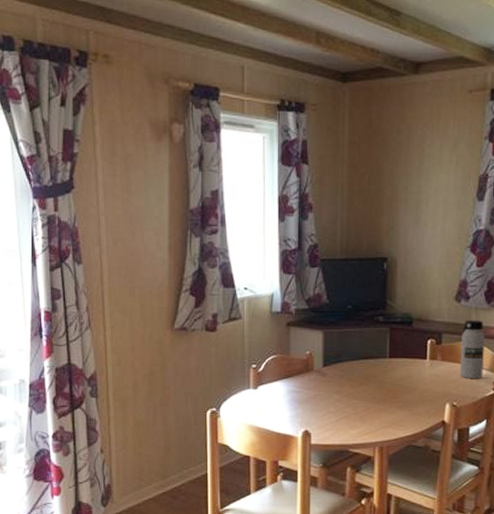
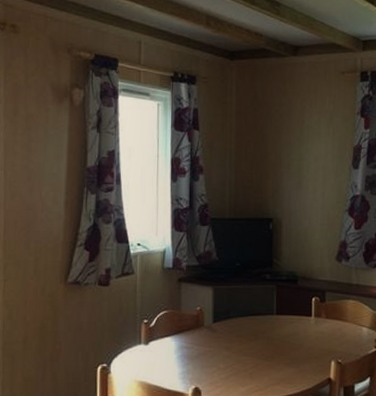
water bottle: present [459,320,486,378] -> none [343,279,366,336]

